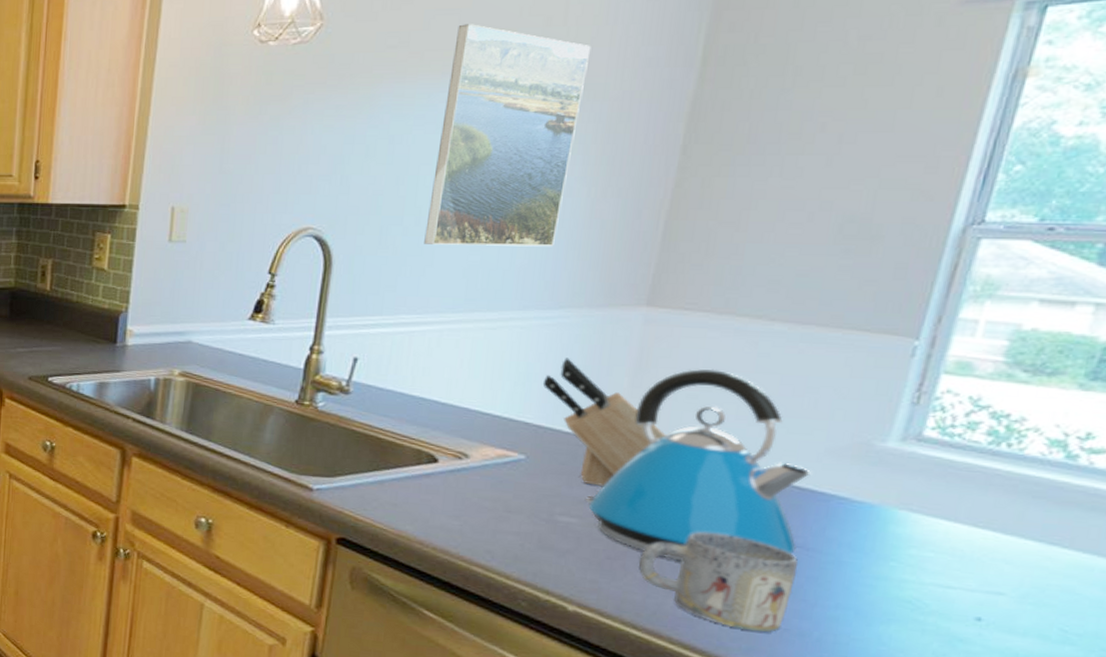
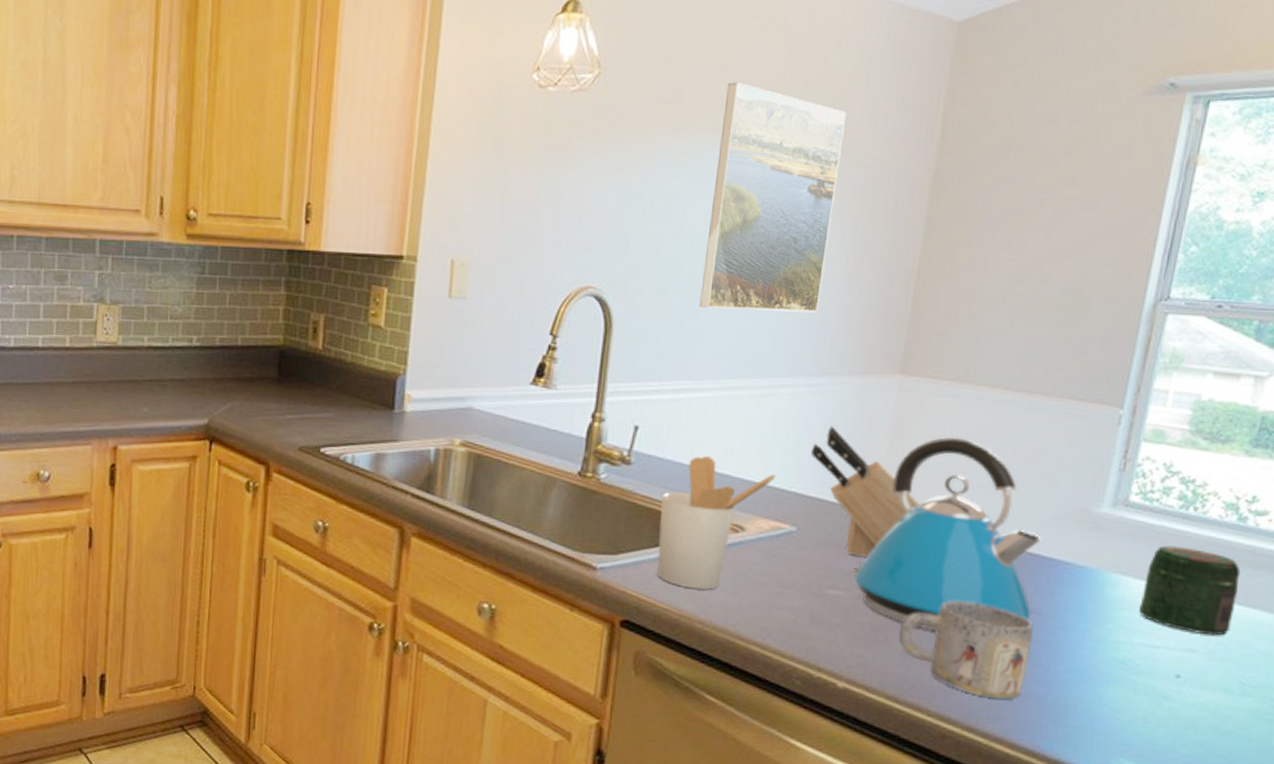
utensil holder: none [375,386,504,513] -> present [657,456,776,590]
jar: none [931,483,1067,579] -> present [1139,545,1241,636]

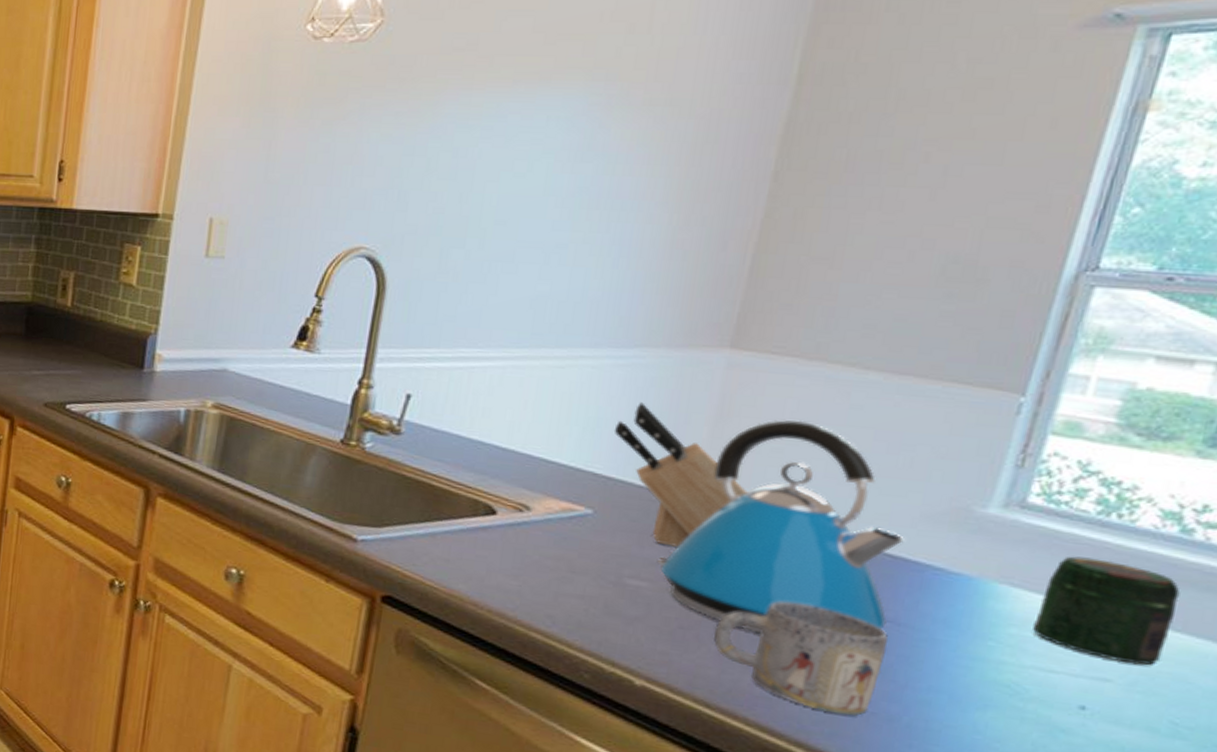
utensil holder: present [657,456,776,590] -> none [426,429,571,571]
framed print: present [699,82,847,313] -> none [488,27,678,279]

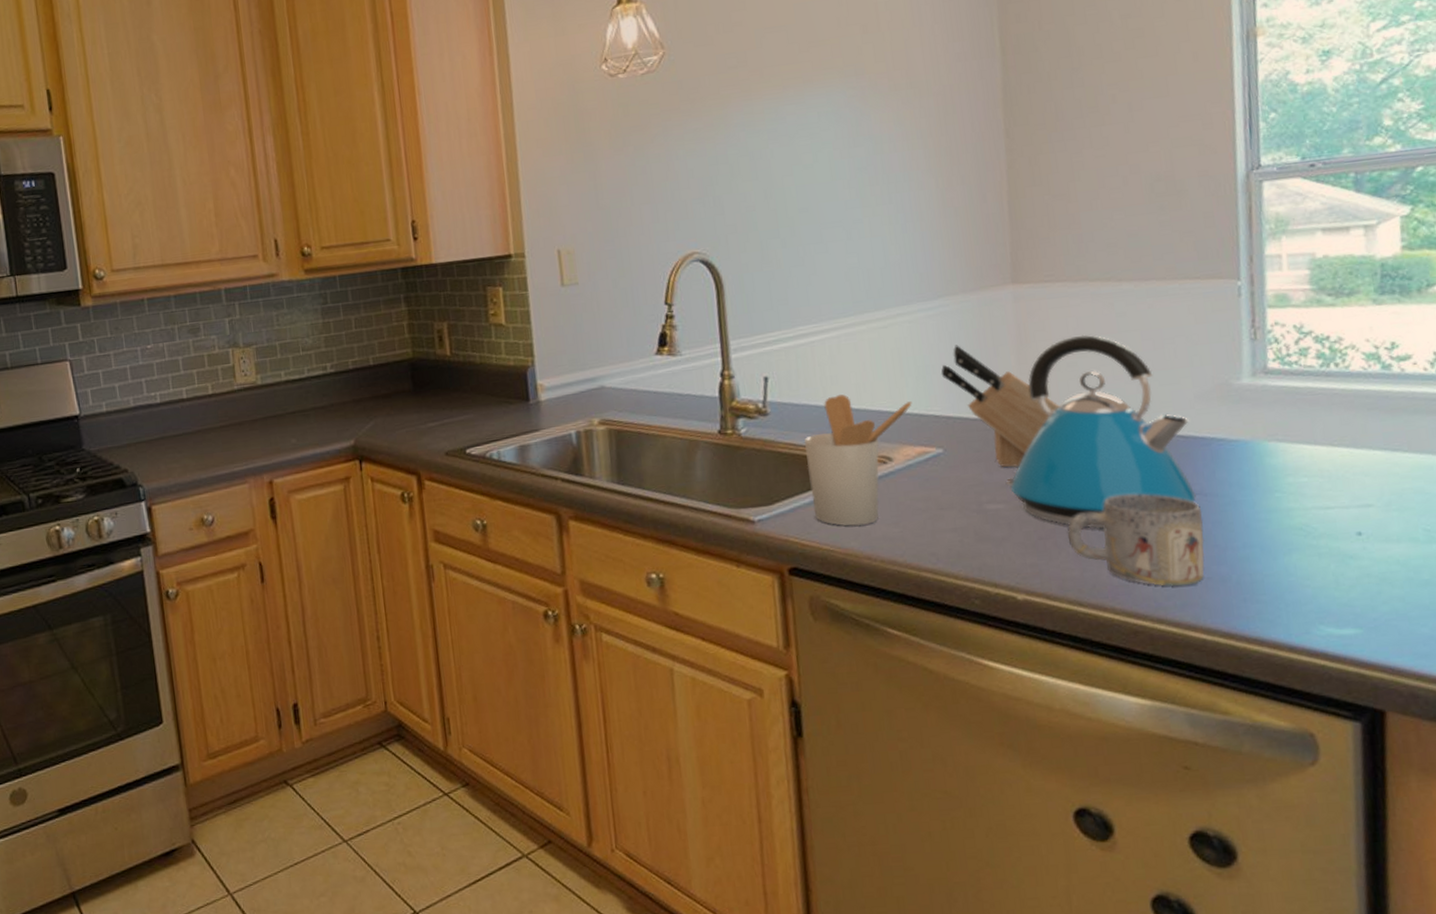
utensil holder: none [426,429,571,571] -> present [804,394,912,526]
jar: present [1033,556,1181,666] -> none [1302,404,1401,488]

